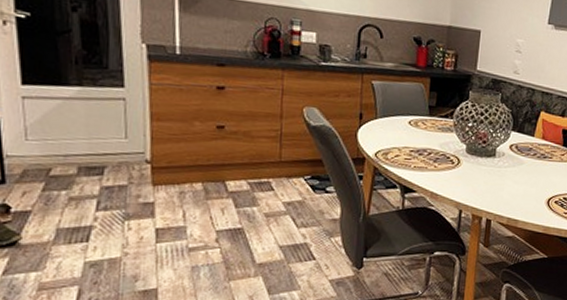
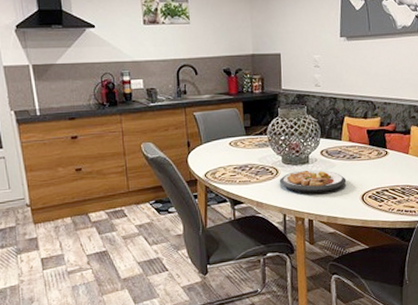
plate: none [459,163,534,191] -> present [279,170,347,193]

